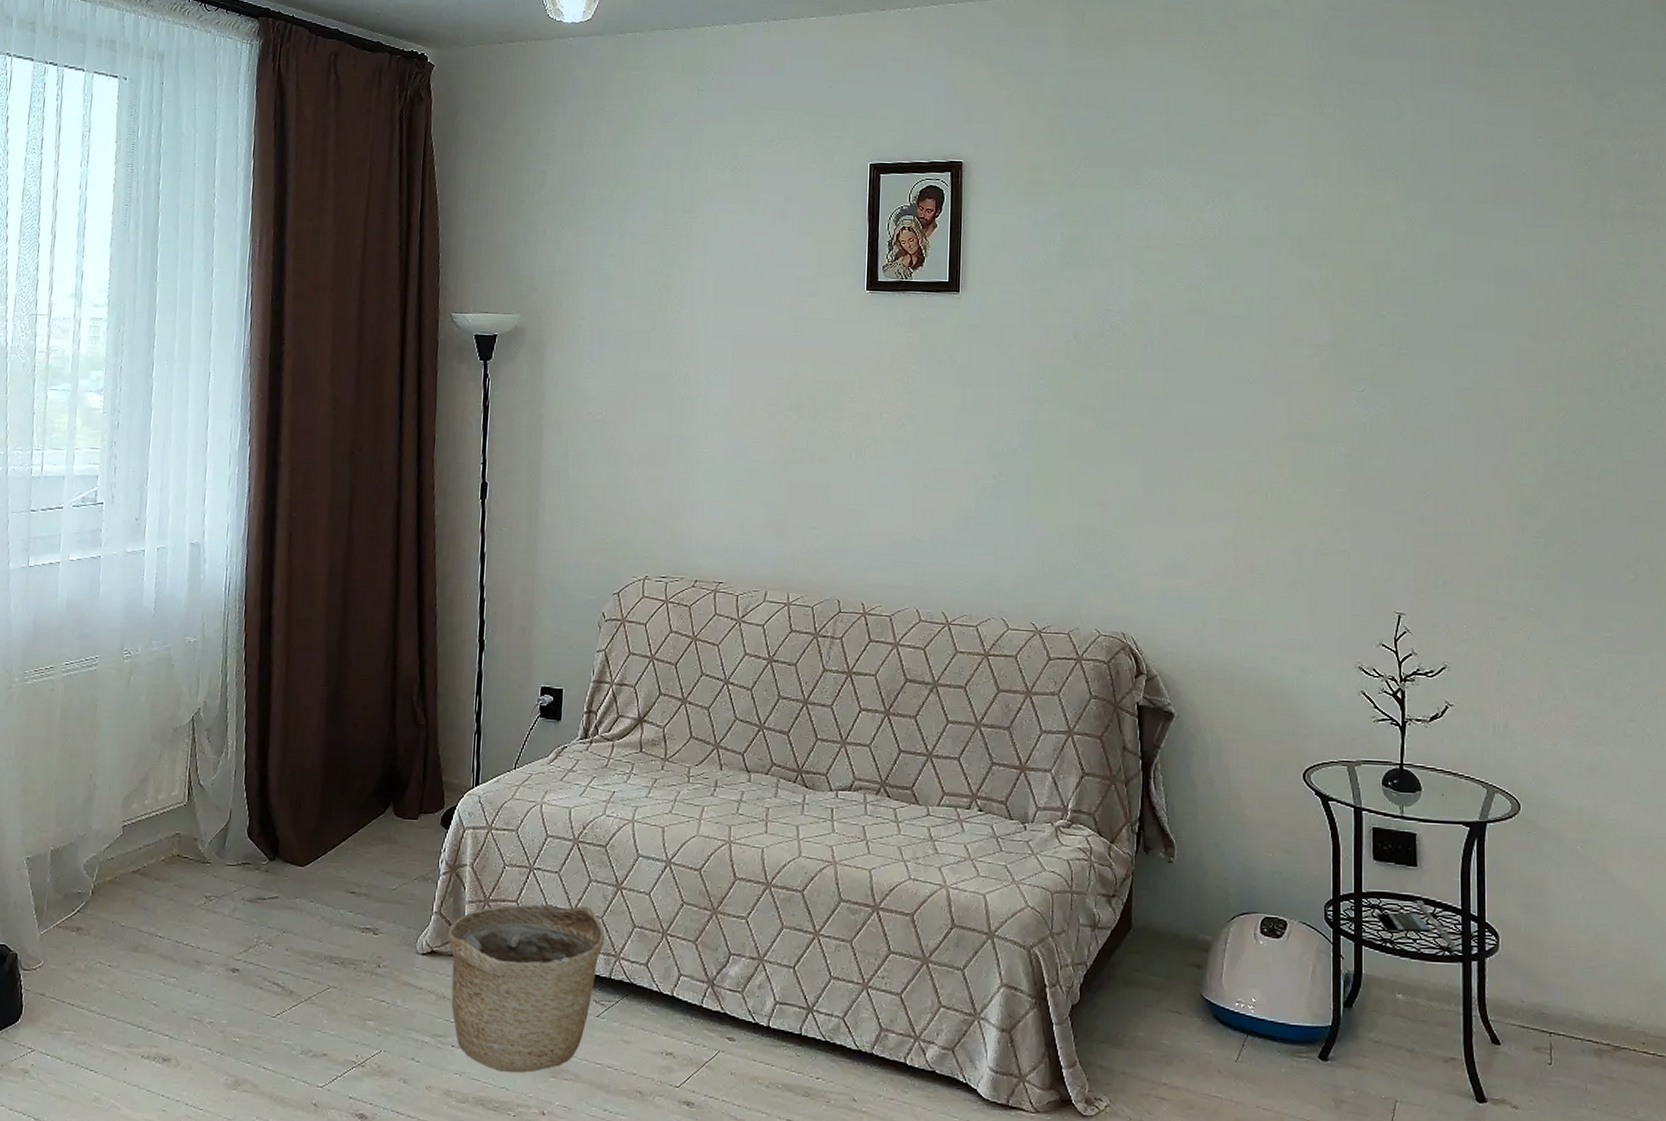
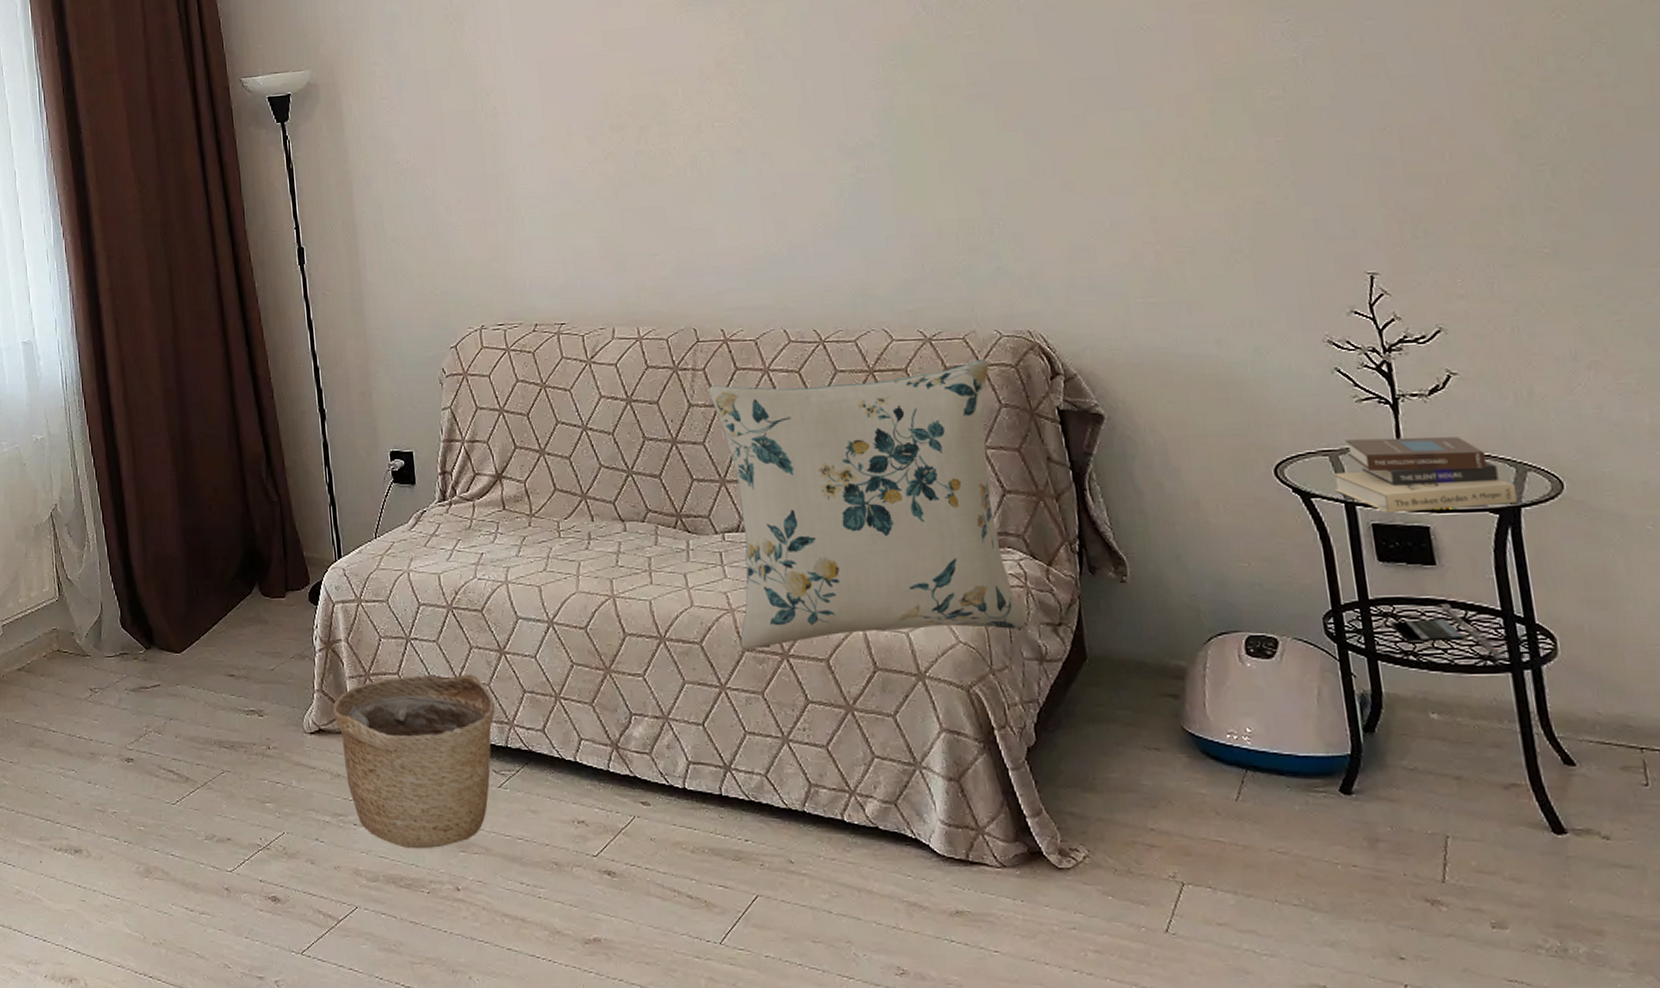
pillow: none [838,654,1086,901] -> present [709,359,1026,651]
books: none [1347,753,1485,820] -> present [1331,437,1517,513]

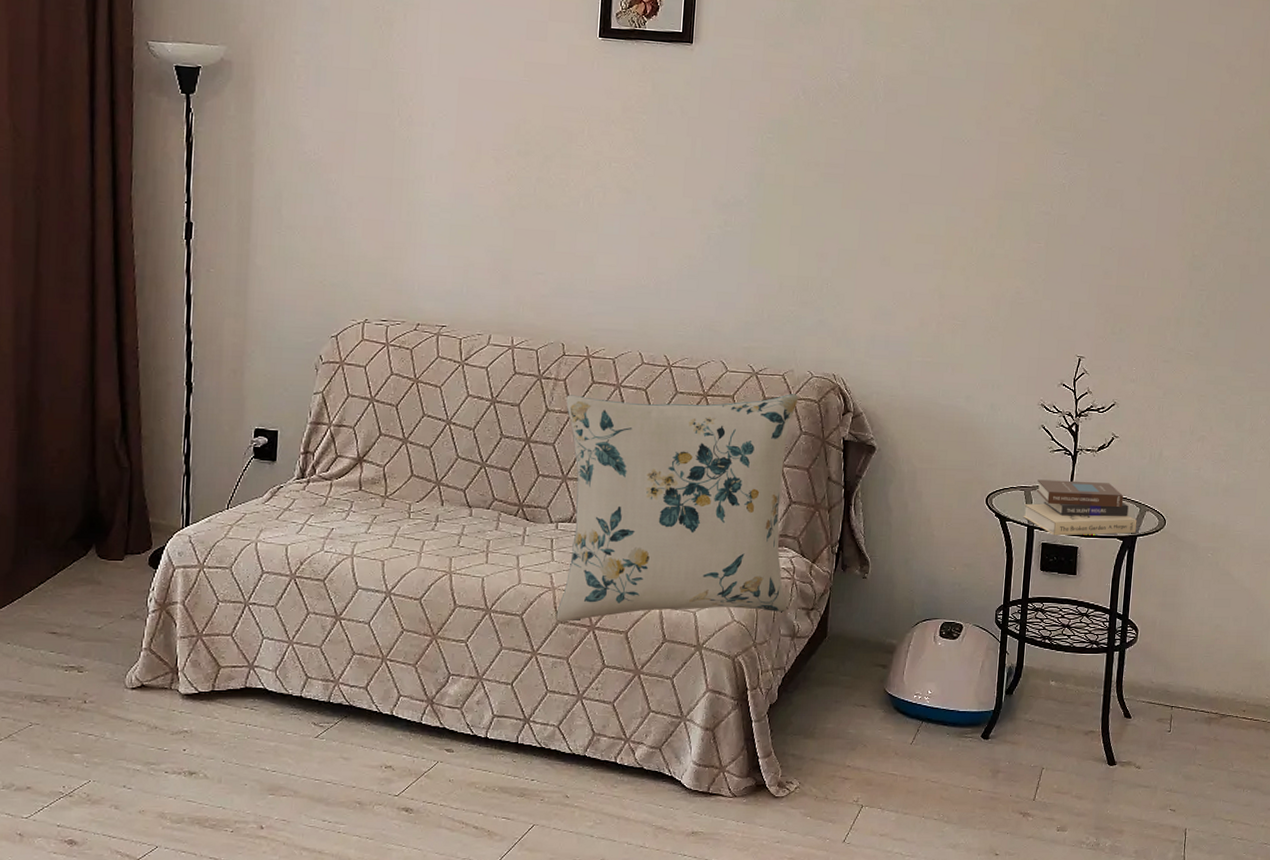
basket: present [332,674,495,849] -> none [158,637,323,793]
magazine: present [1390,604,1507,661] -> none [1038,603,1106,645]

